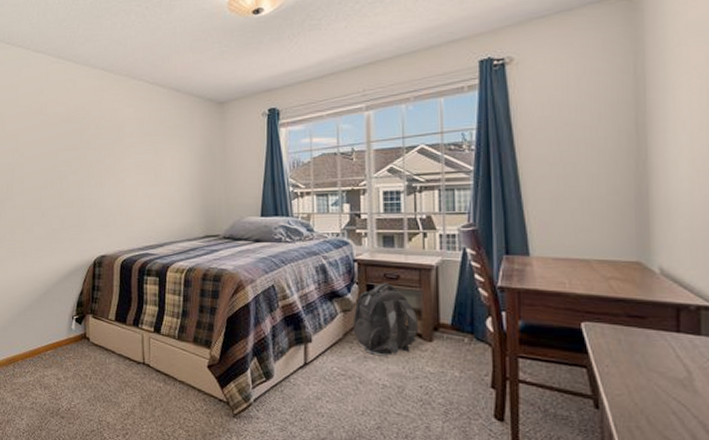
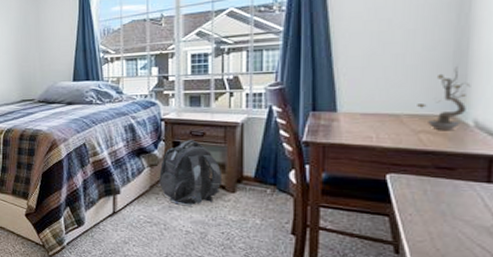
plant: none [605,213,654,278] -> present [417,67,471,131]

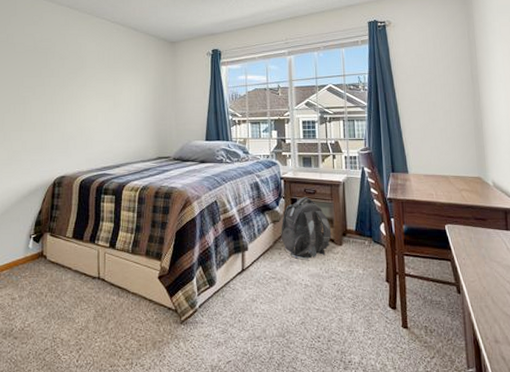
plant: present [417,67,471,131] -> none [458,140,487,189]

